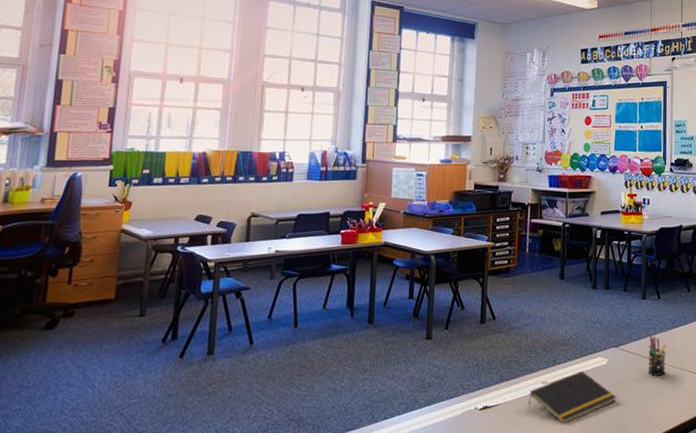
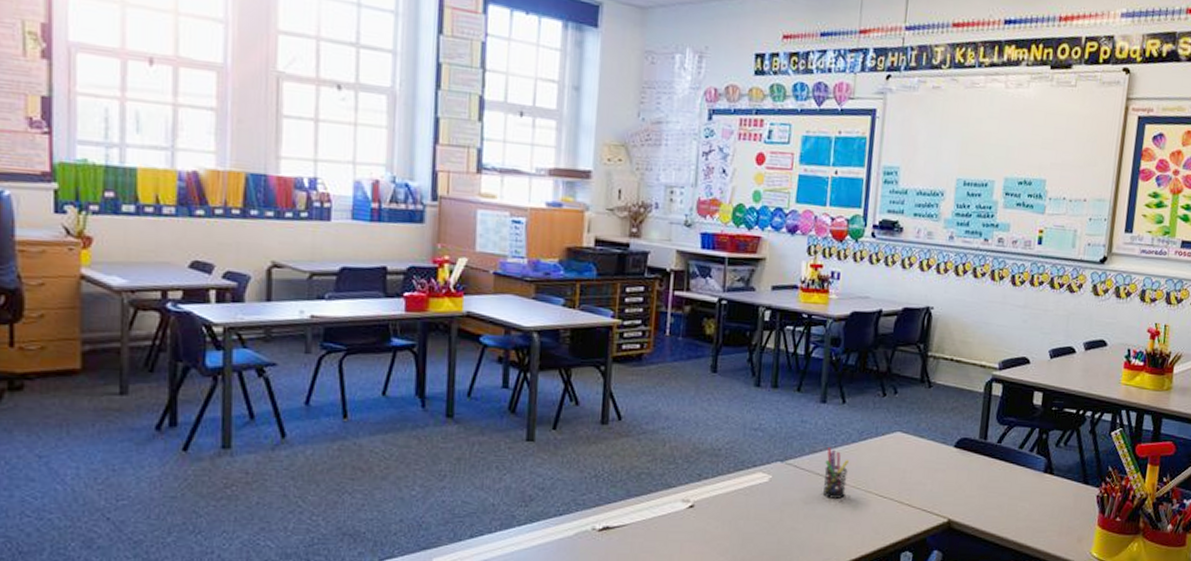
notepad: present [528,370,616,423] -> none [663,488,779,550]

